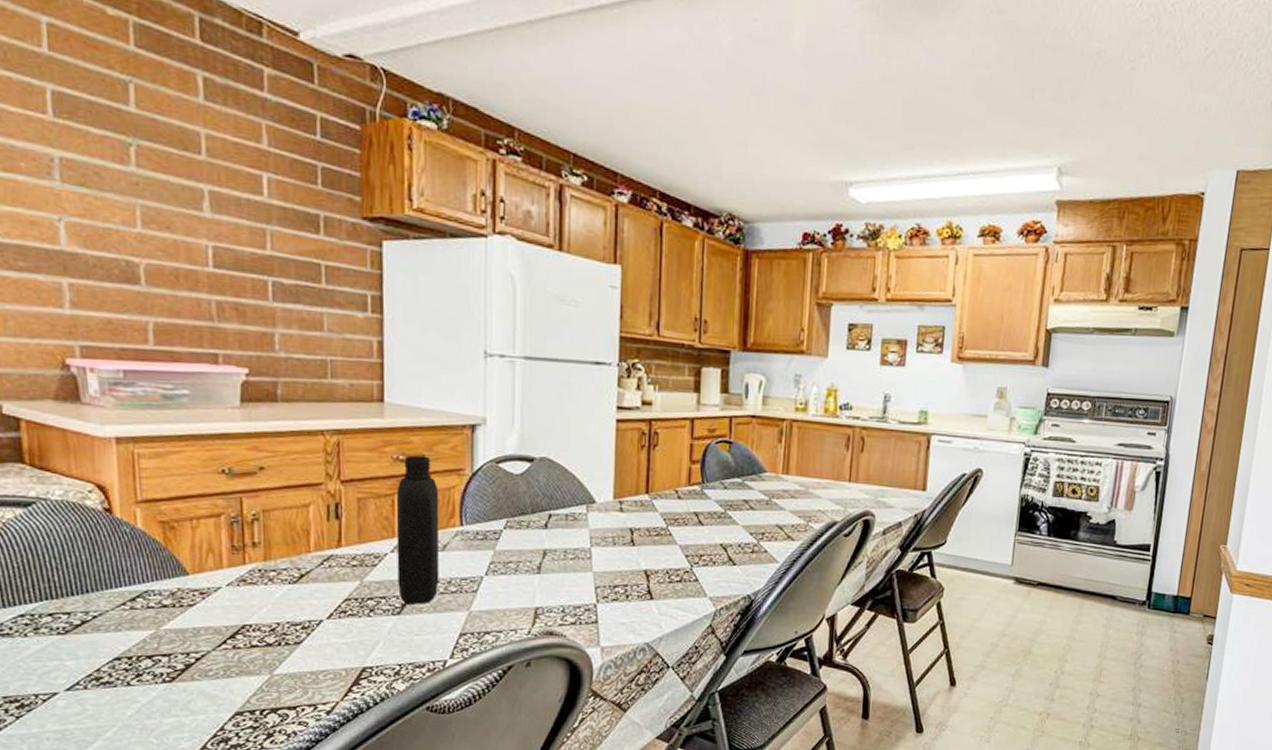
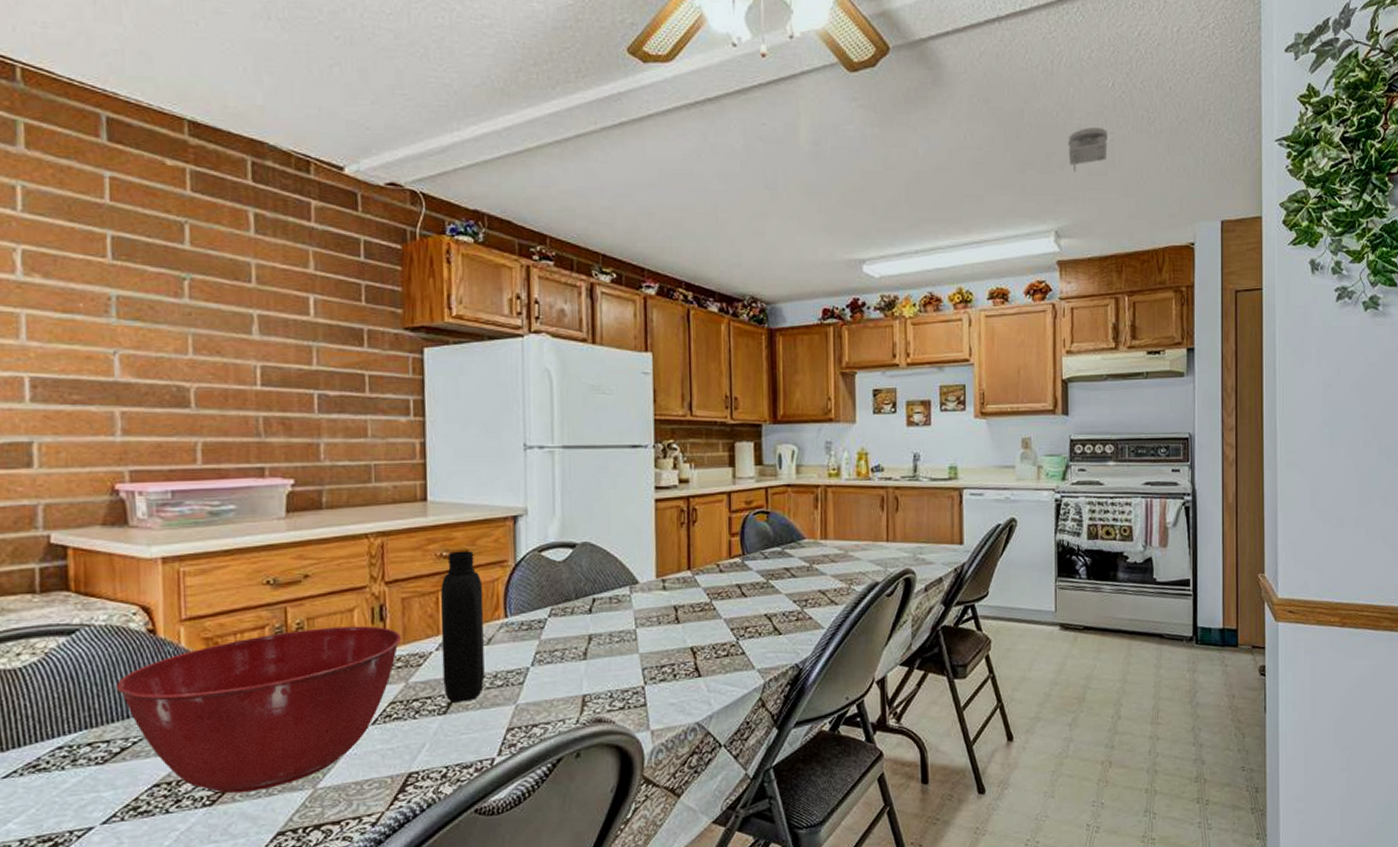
mixing bowl: none [75,520,357,673] -> present [117,625,402,793]
smoke detector: none [1082,52,1128,103] -> present [1068,127,1108,172]

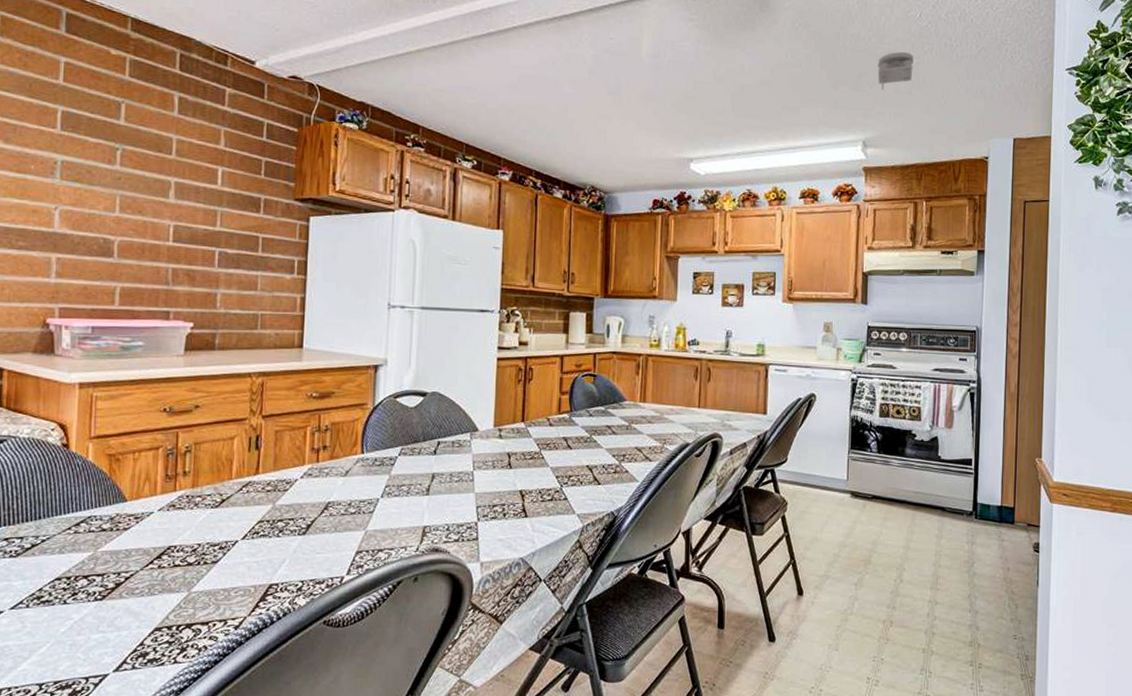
mixing bowl: present [117,625,402,793] -> none [33,452,273,591]
bottle: present [440,550,485,703] -> none [305,393,345,525]

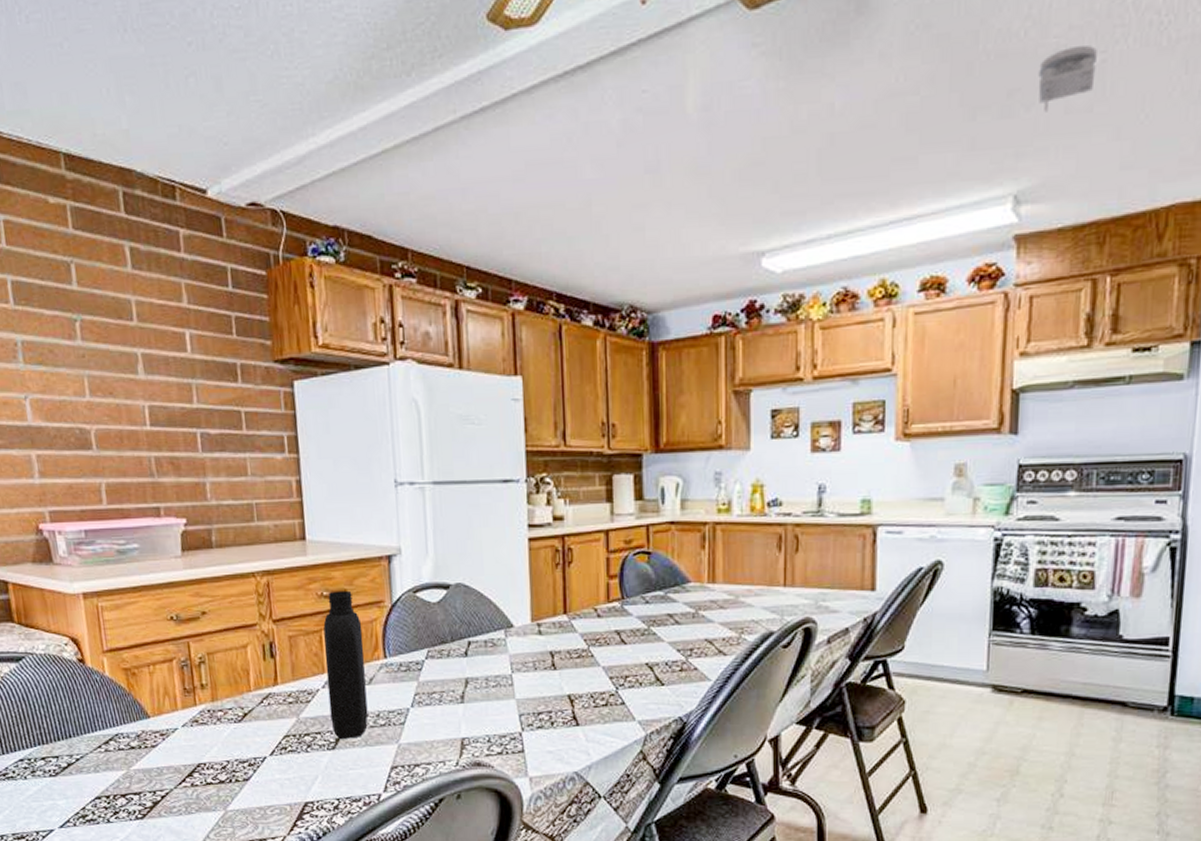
bottle: none [305,393,345,525] -> present [323,590,368,739]

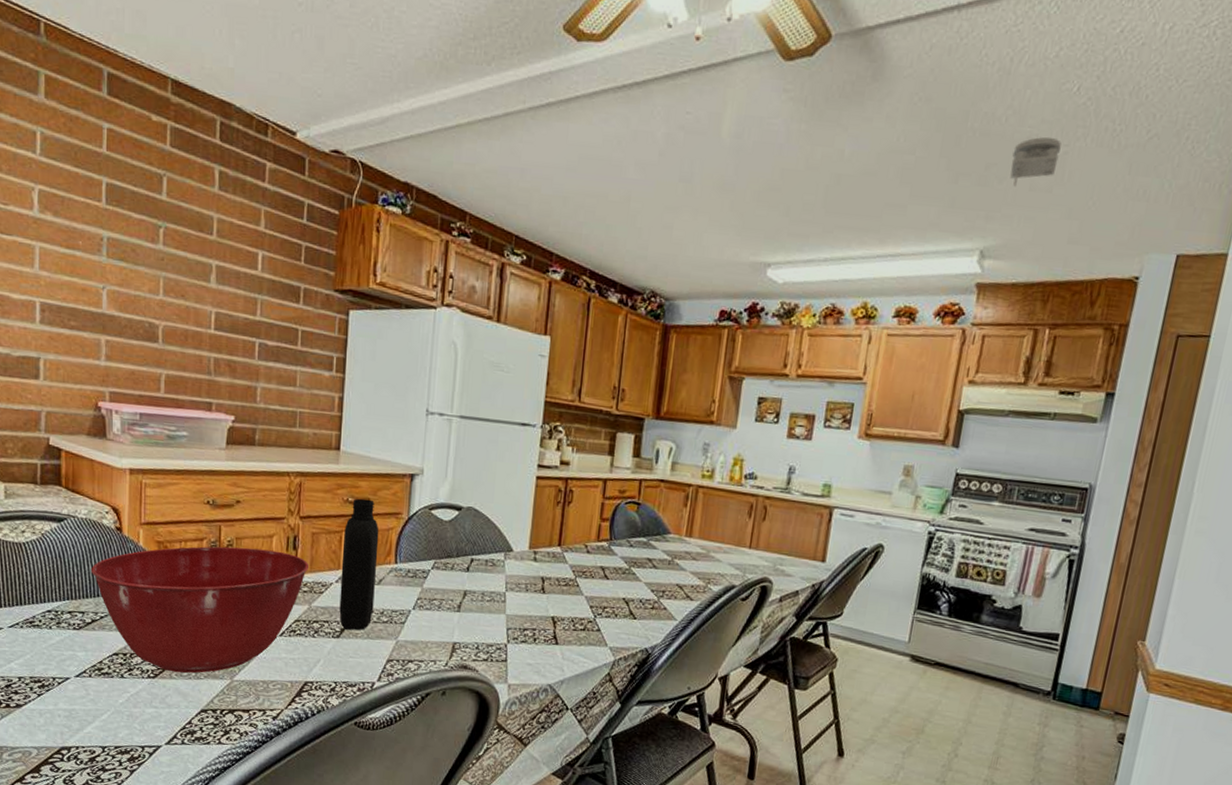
mixing bowl: none [58,662,291,810] -> present [91,546,310,674]

